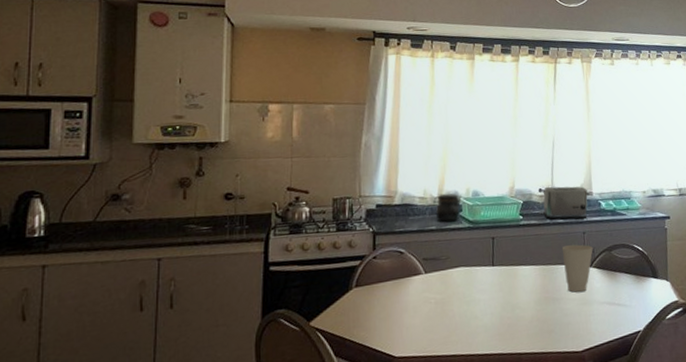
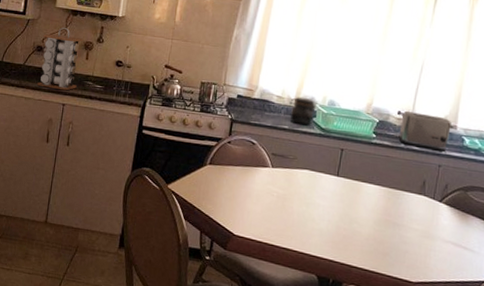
spice rack: none [117,165,176,245] -> present [37,27,83,91]
cup: present [561,244,593,293] -> none [410,174,447,225]

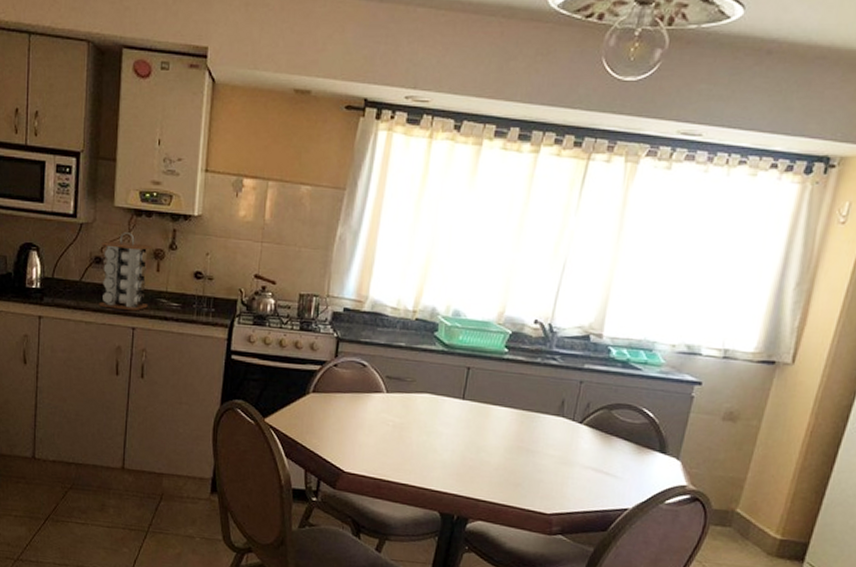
jar: present [289,96,317,125] -> none [406,307,439,340]
toaster: present [398,111,454,153] -> none [534,320,599,366]

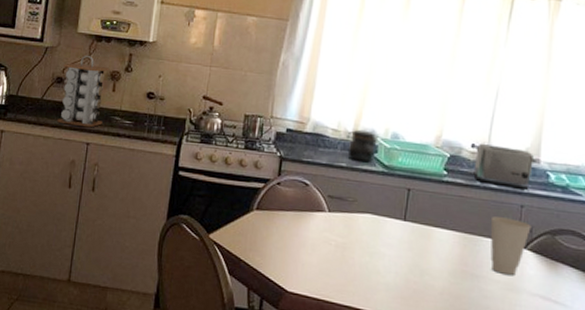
jar: none [406,307,439,340] -> present [347,129,378,162]
toaster: none [534,320,599,366] -> present [473,144,537,191]
cup: none [546,393,589,451] -> present [490,216,531,276]

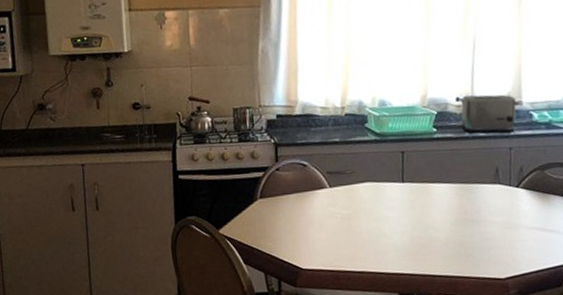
spice rack: present [57,55,109,128] -> none [42,76,93,151]
jar: present [347,129,378,162] -> none [336,102,367,134]
cup: present [490,216,531,276] -> none [482,161,522,216]

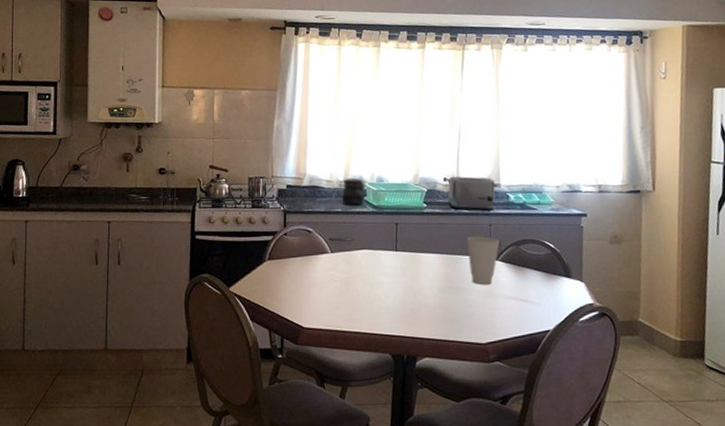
jar: none [336,102,367,134] -> present [339,177,366,205]
cup: none [482,161,522,216] -> present [466,236,500,285]

